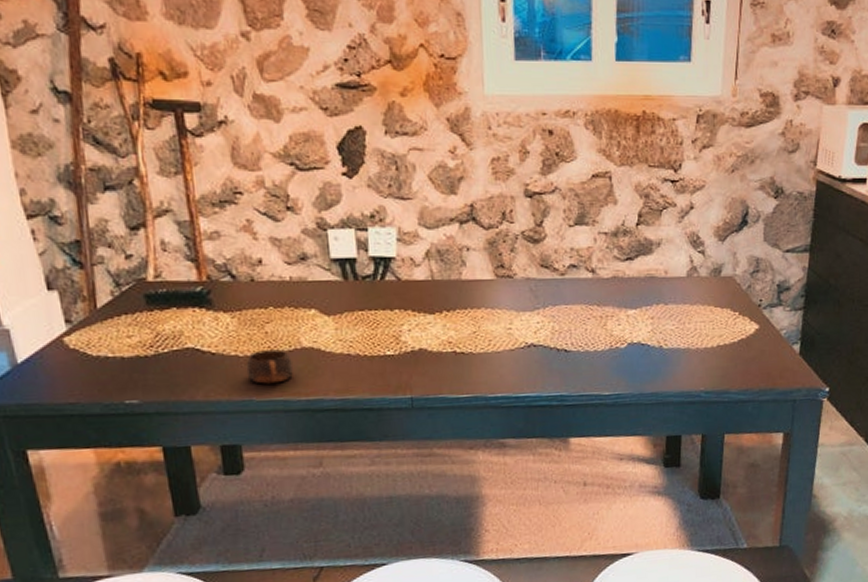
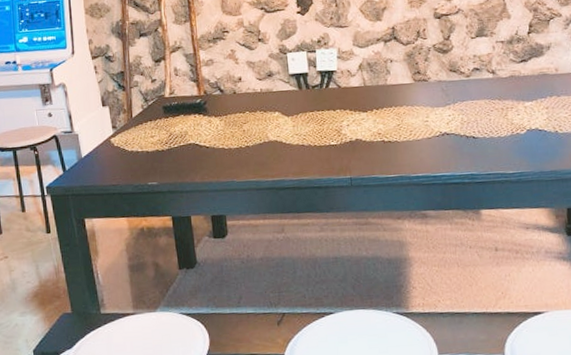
cup: present [246,349,293,384] -> none [230,142,263,169]

